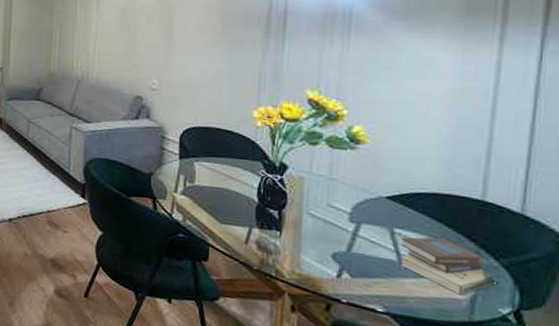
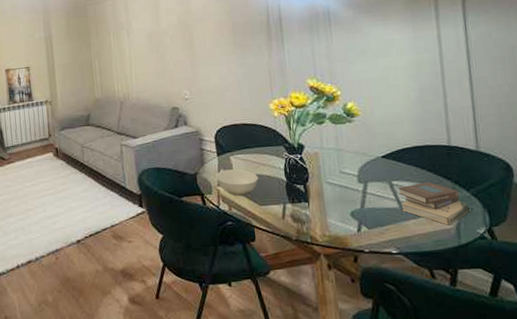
bowl: none [173,175,224,209] -> present [215,169,258,196]

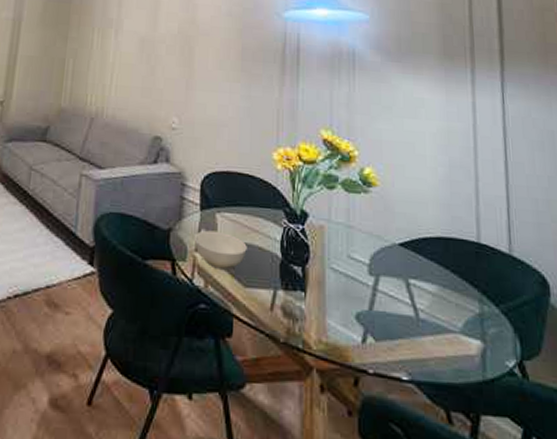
books: present [398,182,472,225] -> none [416,286,501,351]

